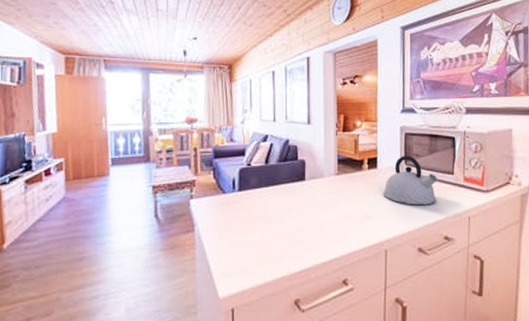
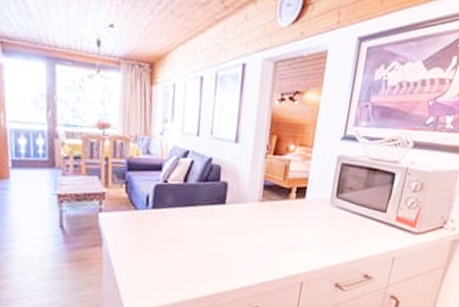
kettle: present [383,155,438,205] -> none [308,187,369,242]

